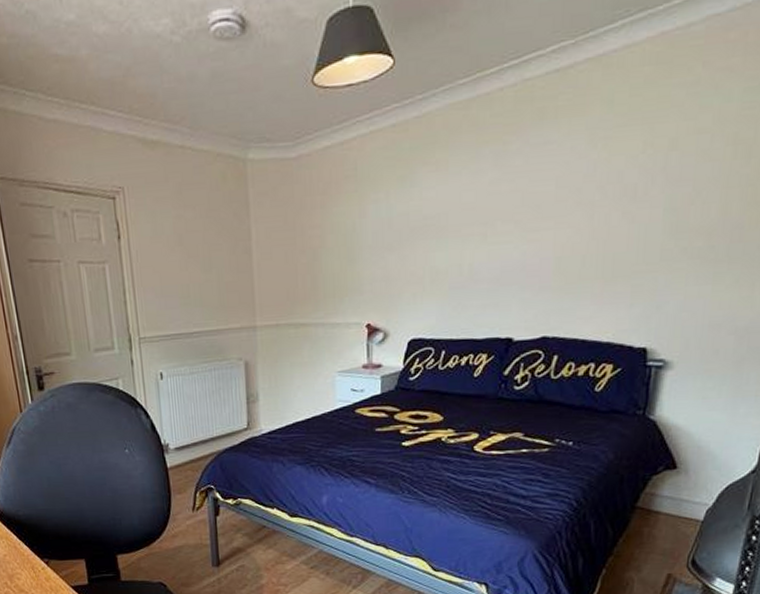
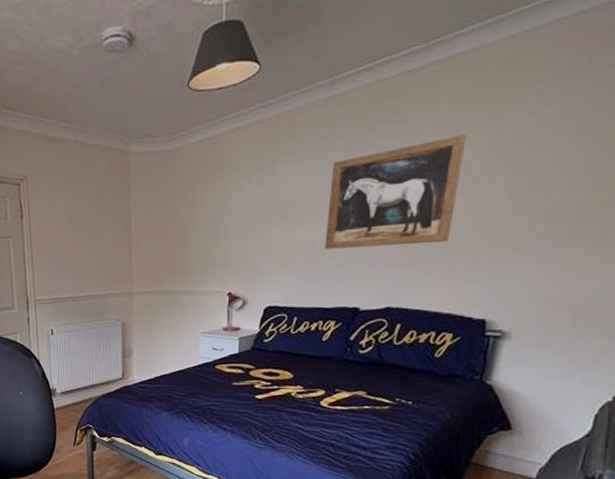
wall art: none [472,142,621,272] -> present [324,134,467,250]

